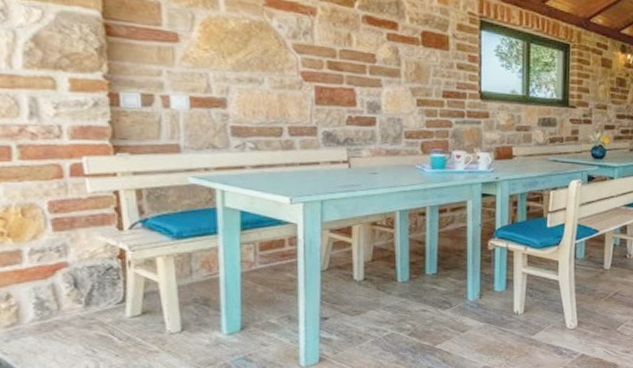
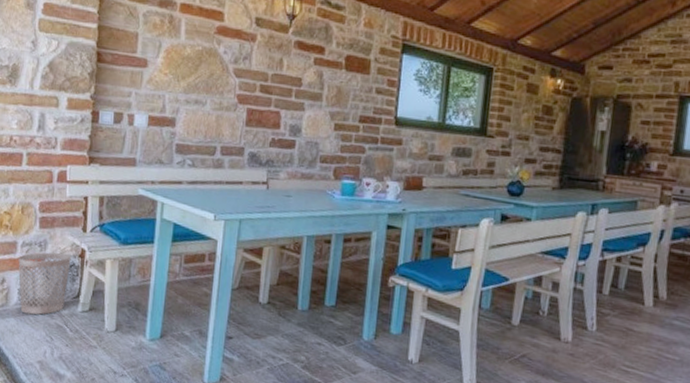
wastebasket: none [27,256,107,330] -> present [18,252,71,315]

